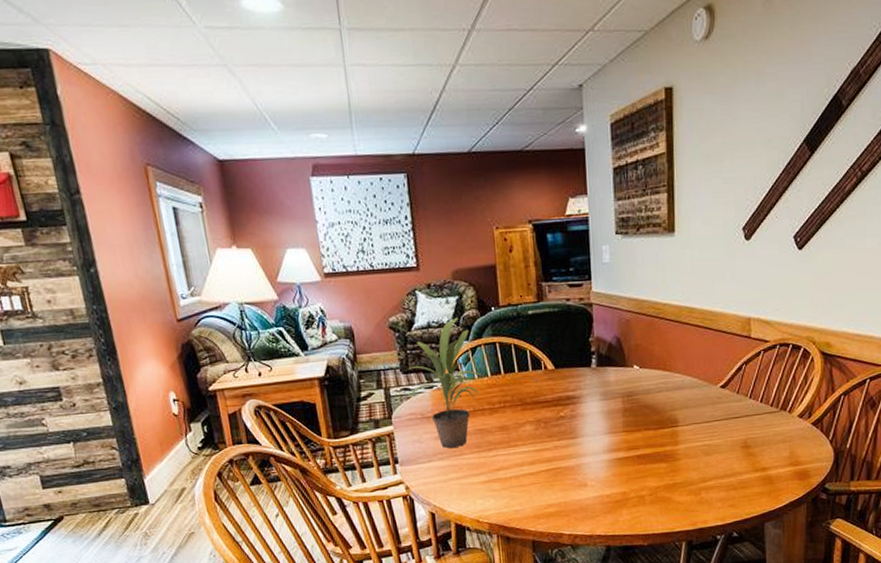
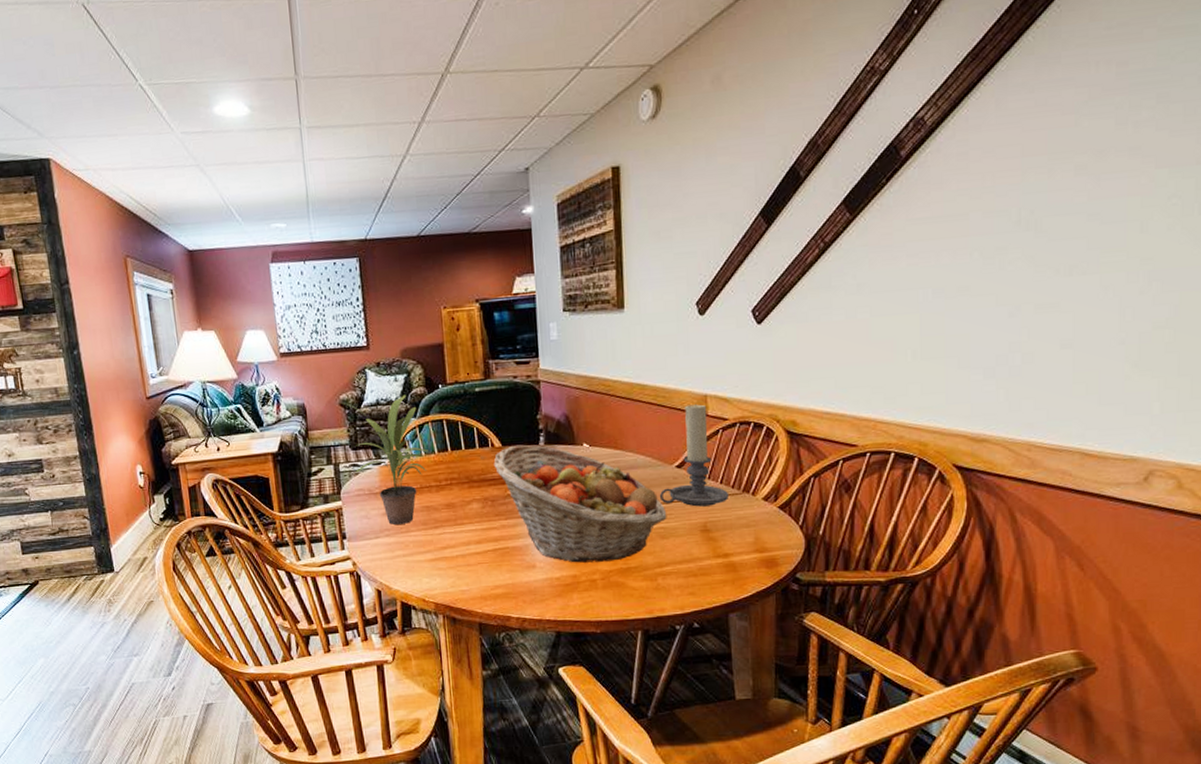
fruit basket: none [546,367,711,481] -> present [493,444,667,563]
candle holder: none [704,326,768,425] -> present [659,403,730,507]

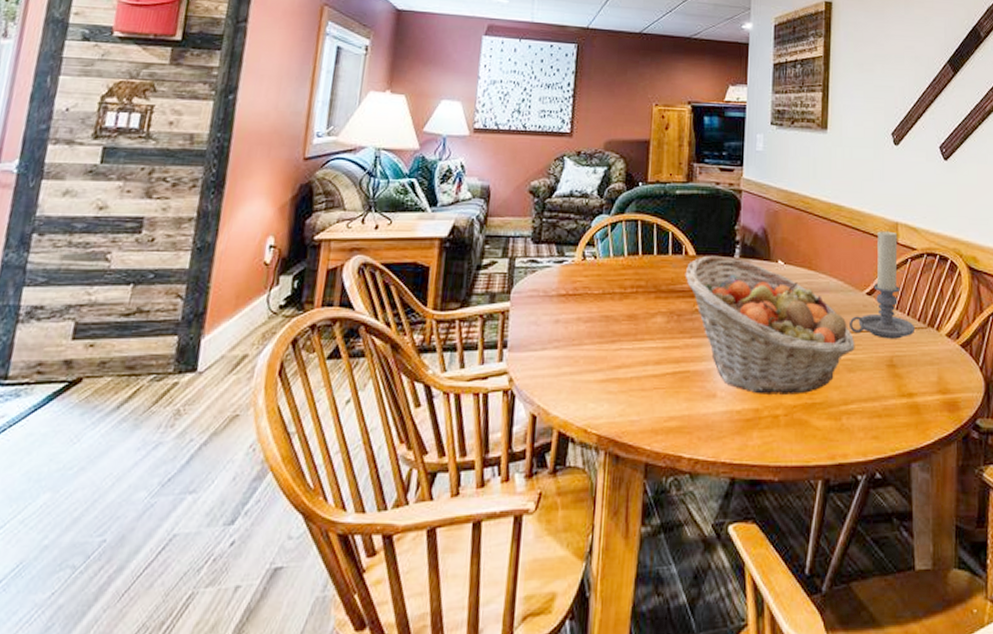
potted plant: present [341,394,429,525] -> none [521,188,618,336]

